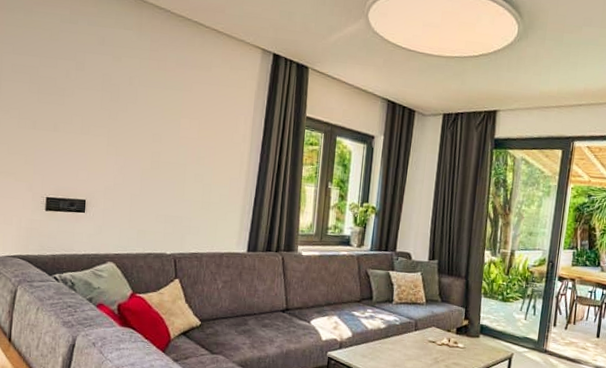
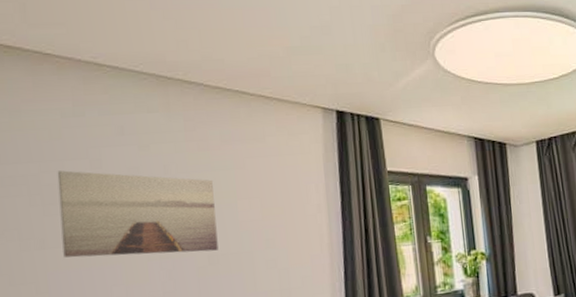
wall art: none [48,67,164,158] -> present [57,170,218,258]

